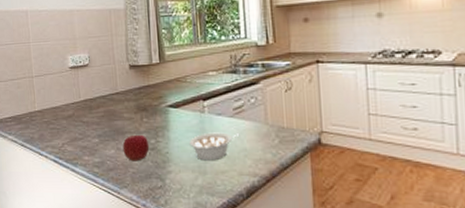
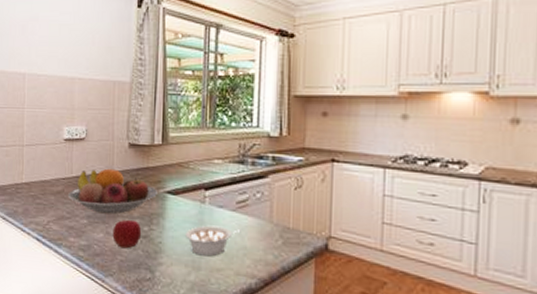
fruit bowl: none [78,89,160,132] -> present [68,168,157,214]

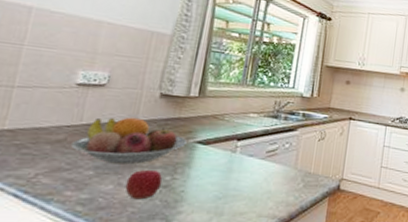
legume: present [185,225,241,257] -> none [211,172,268,202]

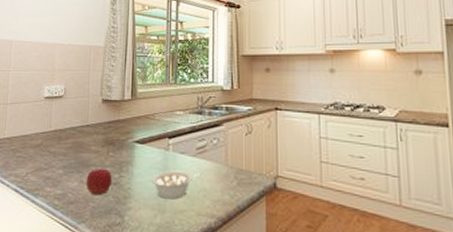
fruit bowl: present [71,117,187,165] -> none [46,122,127,164]
legume: none [211,172,268,202] -> present [152,170,201,199]

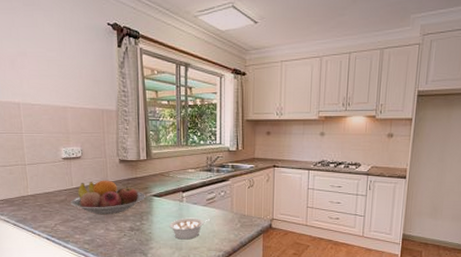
fruit bowl: none [46,122,127,164] -> present [71,180,145,215]
apple: present [86,169,113,196] -> none [111,219,135,240]

